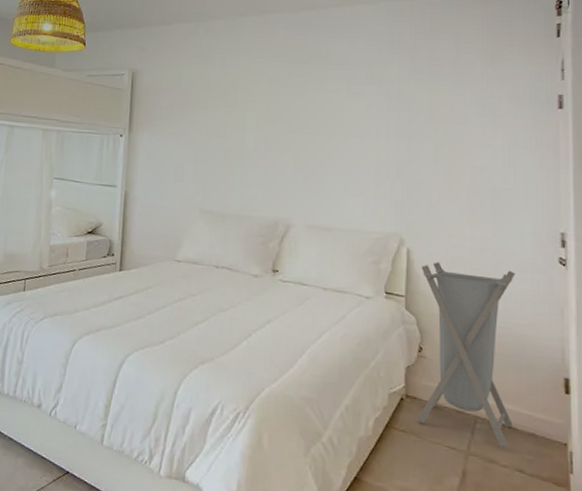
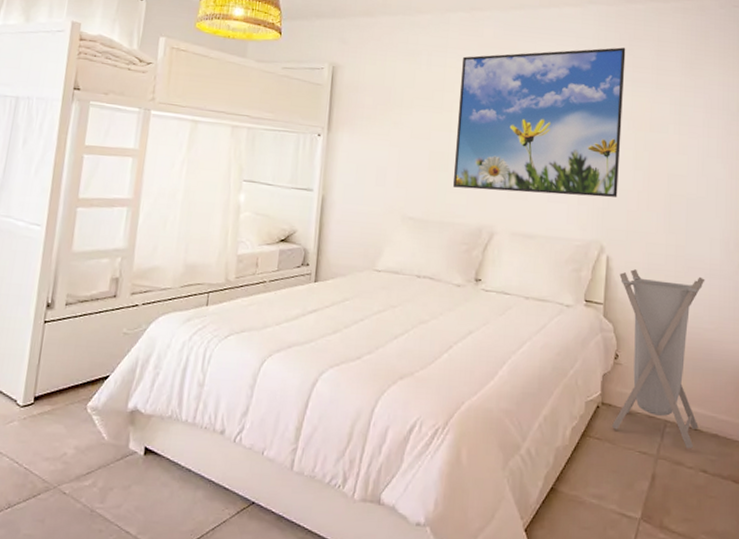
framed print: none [249,41,422,191] -> present [453,47,626,198]

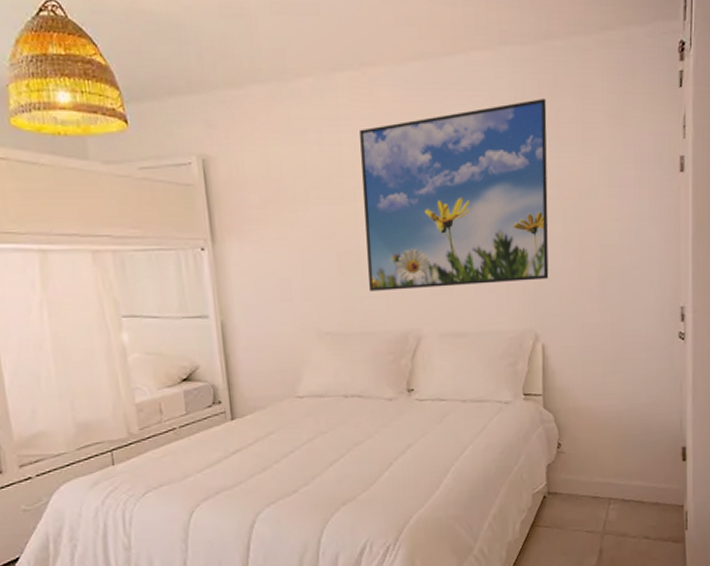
laundry hamper: present [612,269,705,449] -> none [556,352,642,521]

